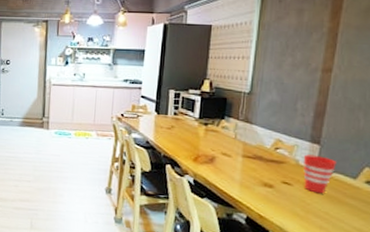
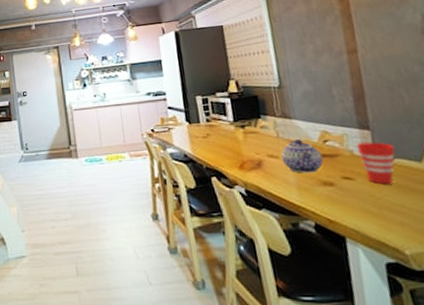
teapot: none [233,143,270,175] -> present [280,139,323,174]

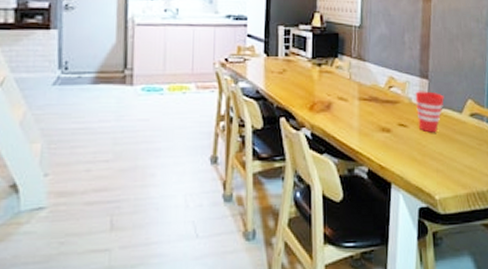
teapot: present [280,139,323,174] -> none [350,83,385,118]

